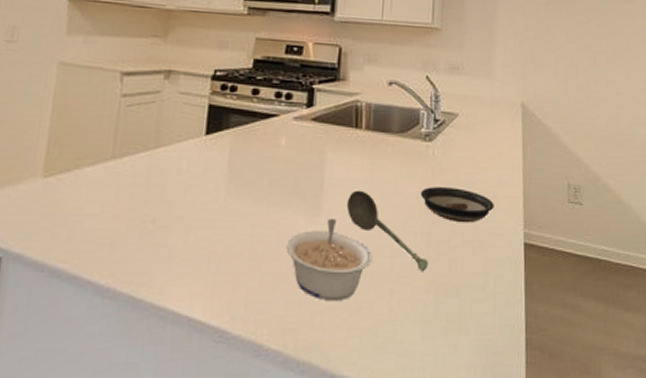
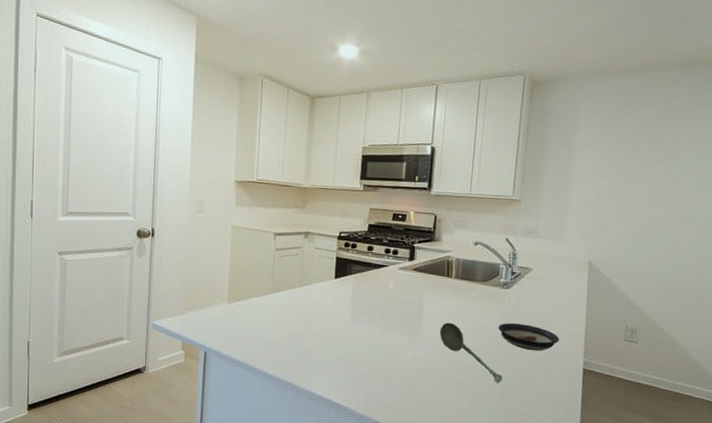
legume: present [286,218,373,302] -> none [394,341,459,398]

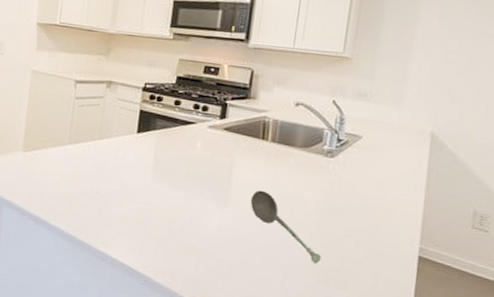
saucer: present [498,323,559,351] -> none [318,196,391,231]

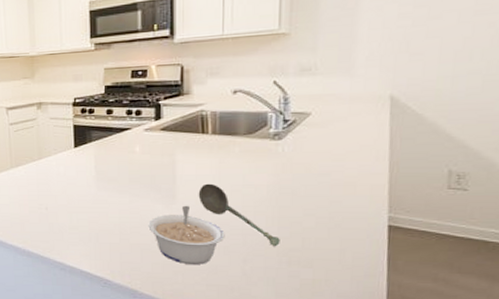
legume: none [197,209,271,273] -> present [148,205,225,265]

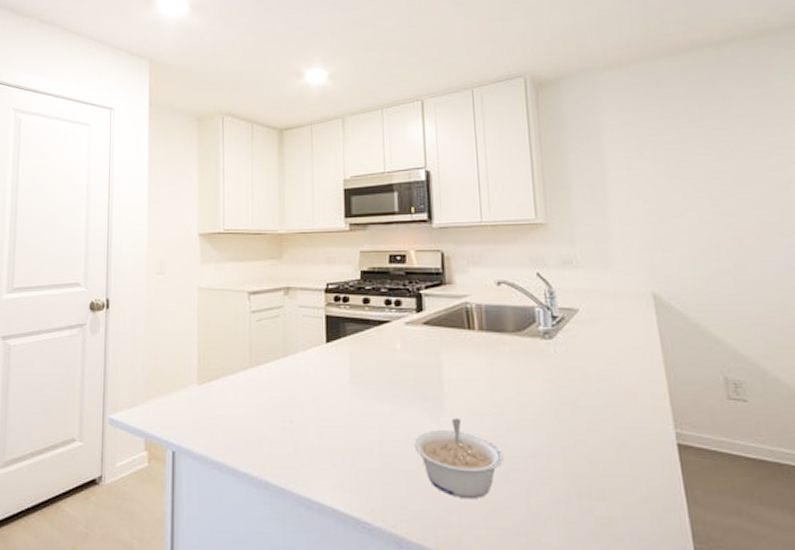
soupspoon: present [198,183,280,247] -> none [469,390,566,473]

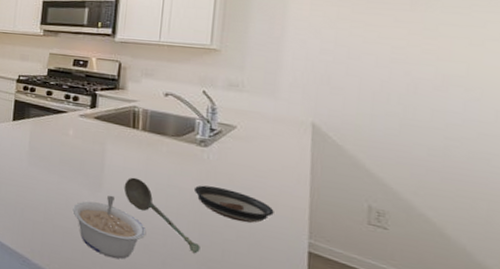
soupspoon: none [469,390,566,473] -> present [124,177,200,254]
saucer: none [546,386,635,423] -> present [193,185,274,223]

